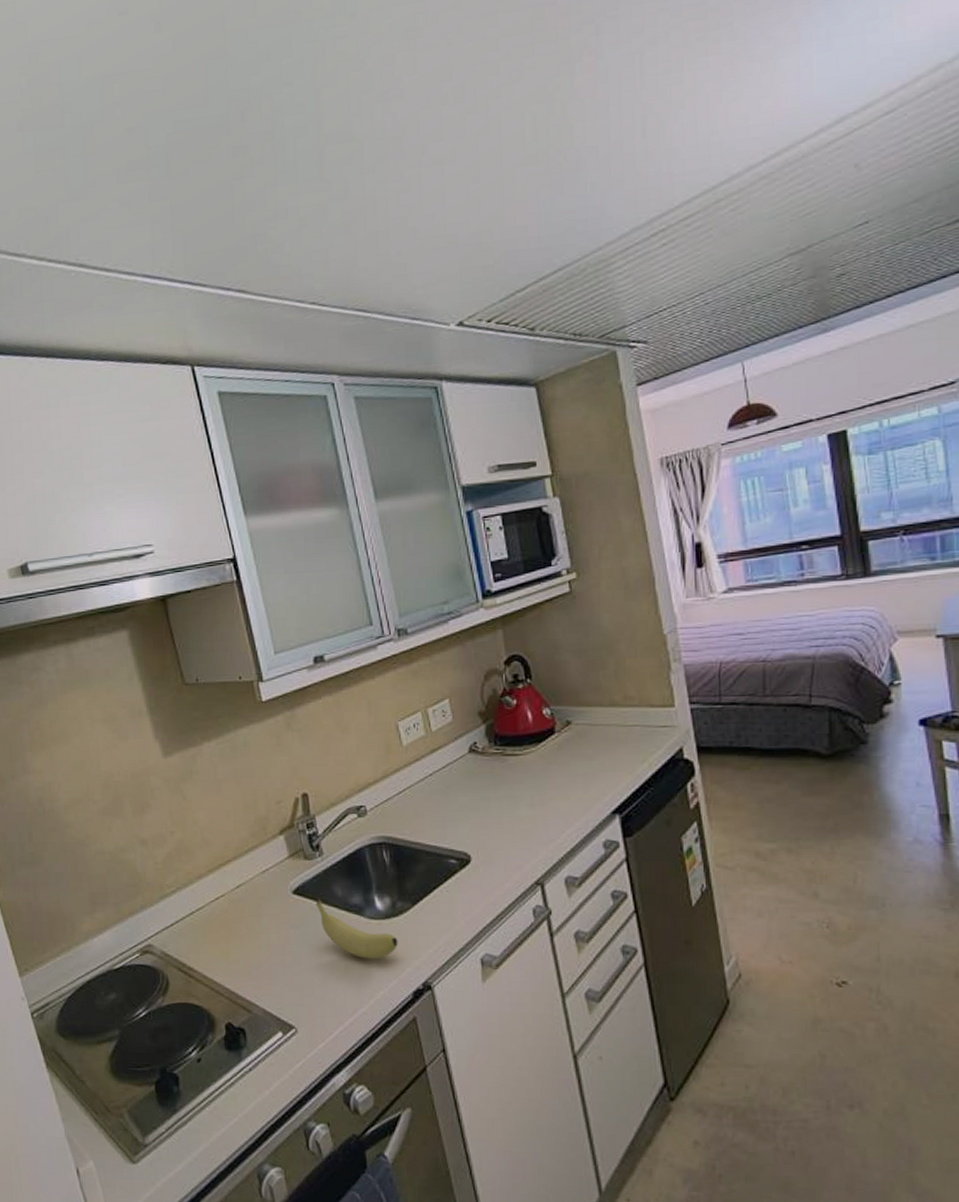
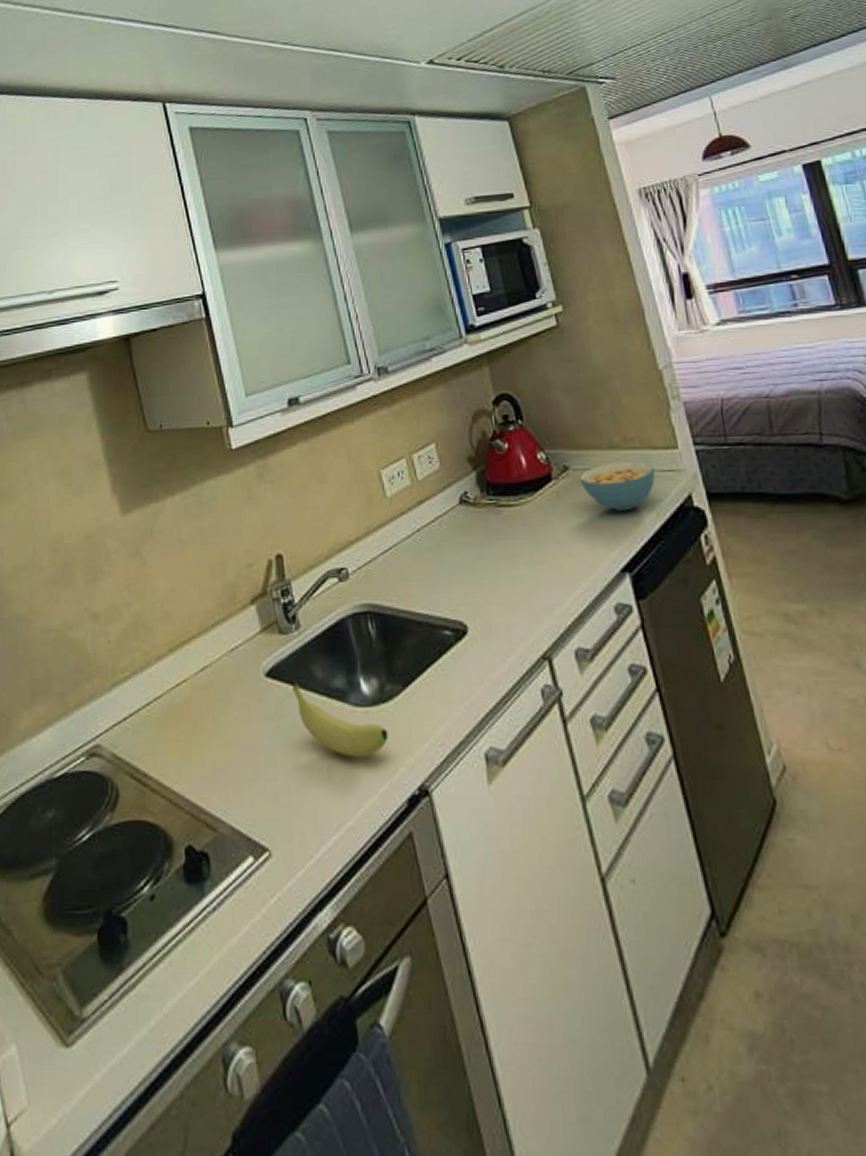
cereal bowl: none [580,718,652,761] -> present [579,461,656,511]

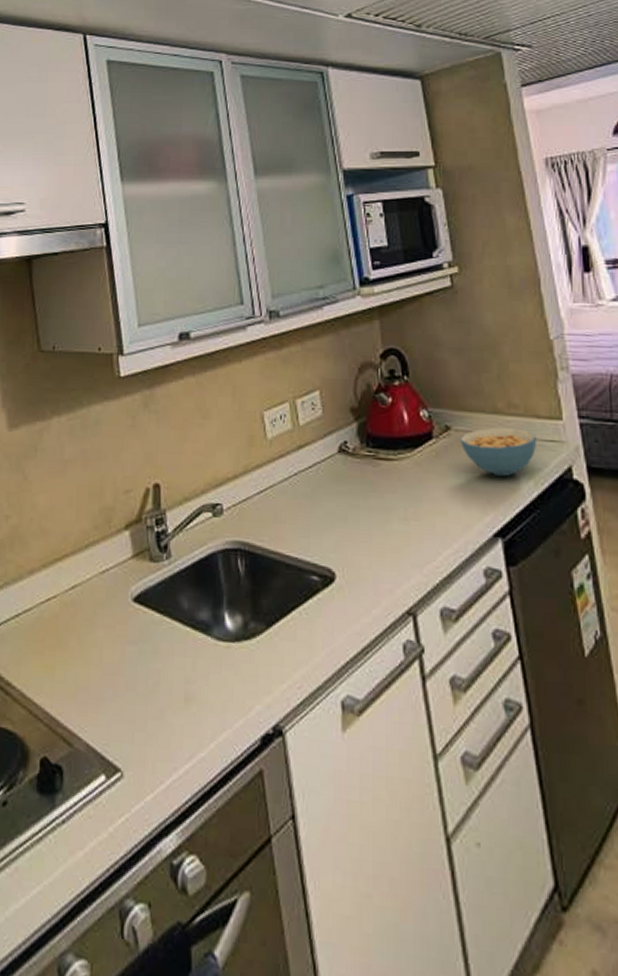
fruit: present [292,683,389,758] -> none [157,611,248,692]

